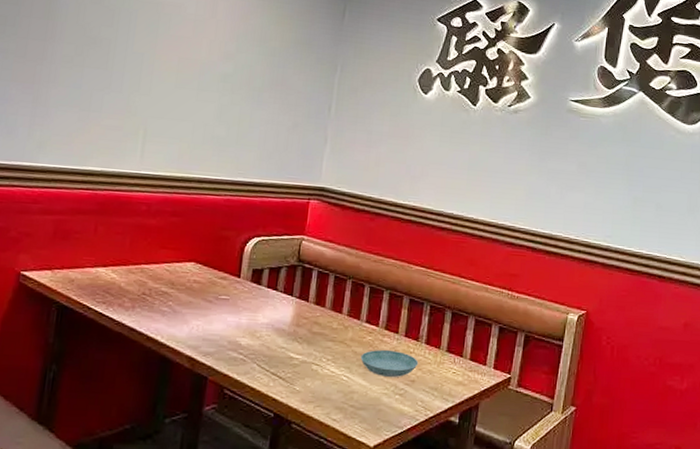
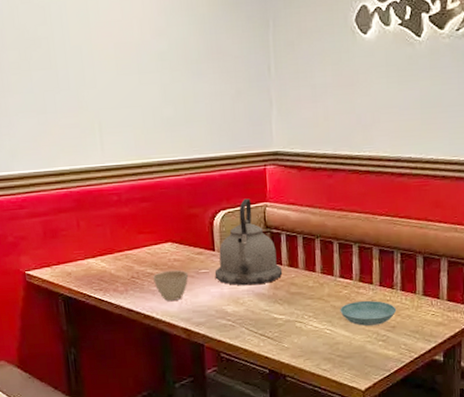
cup: none [166,291,207,325] -> present [153,270,189,301]
kettle: none [234,229,308,320] -> present [214,198,283,286]

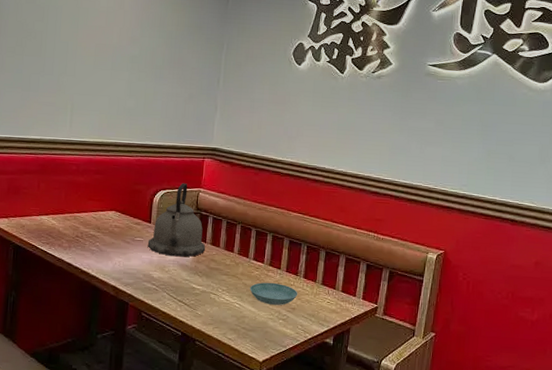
cup: present [153,270,189,301] -> none [94,234,126,261]

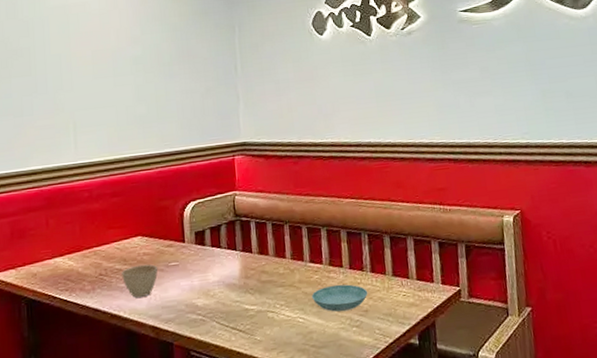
cup: none [94,234,126,261] -> present [122,264,158,298]
kettle: present [147,183,206,257] -> none [184,188,253,277]

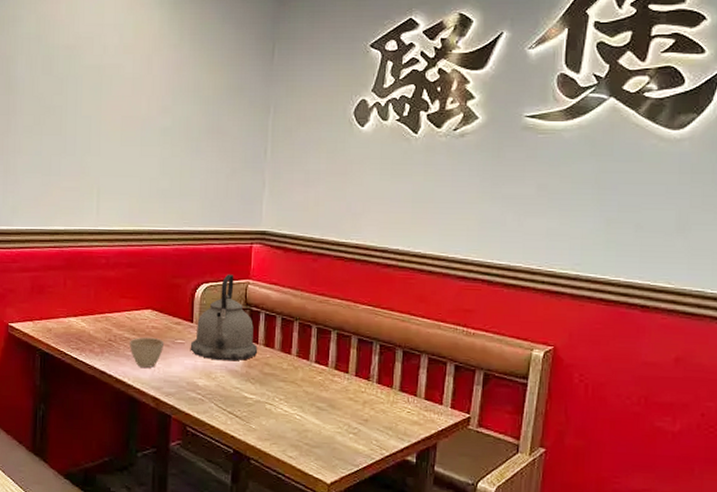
kettle: none [184,188,253,277] -> present [190,274,258,361]
saucer: present [311,284,368,312] -> none [312,389,371,416]

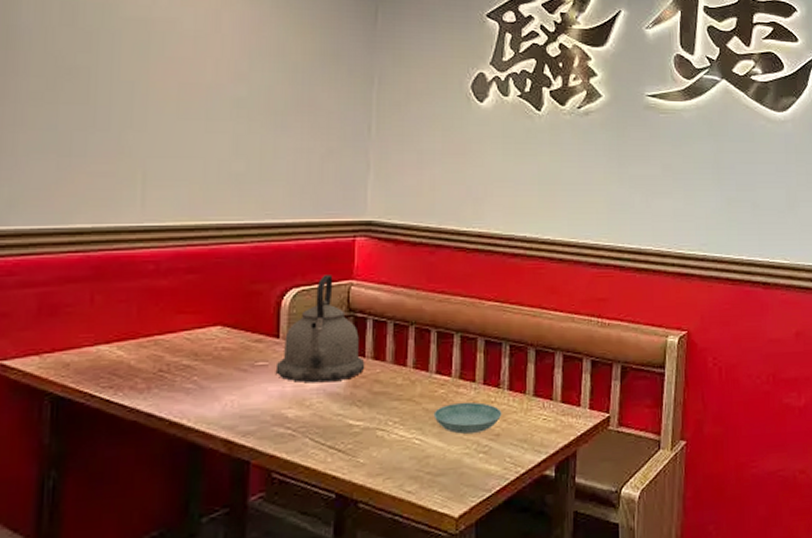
cup: present [129,337,165,368] -> none [190,361,240,403]
saucer: none [312,389,371,416] -> present [433,402,502,434]

